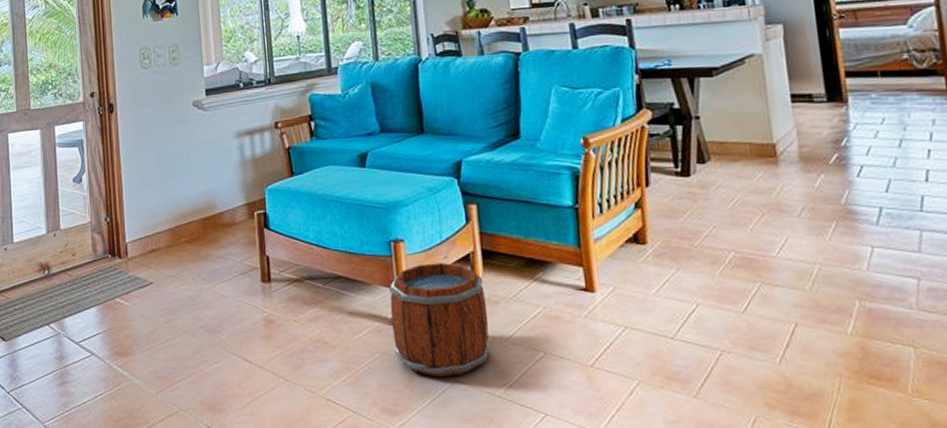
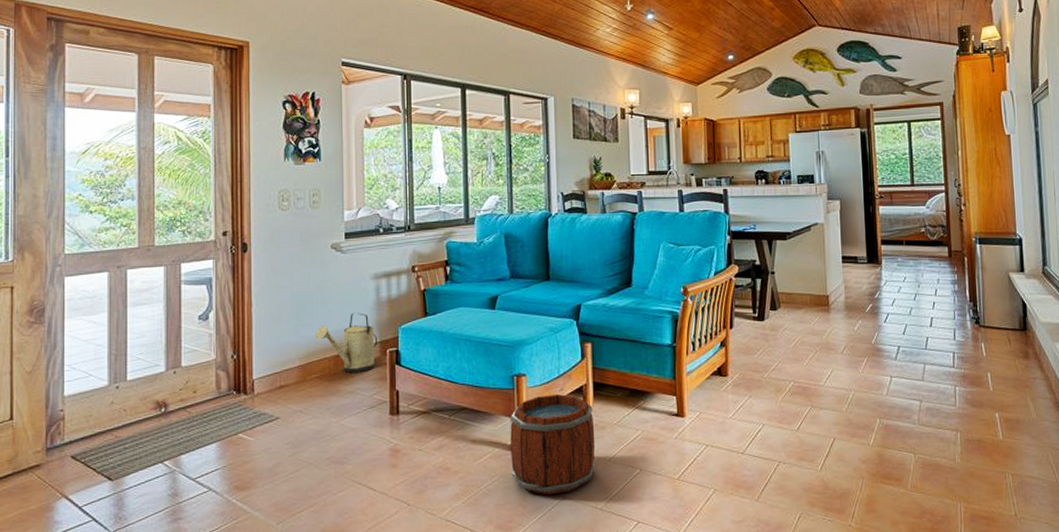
watering can: none [182,173,245,236] -> present [315,313,378,373]

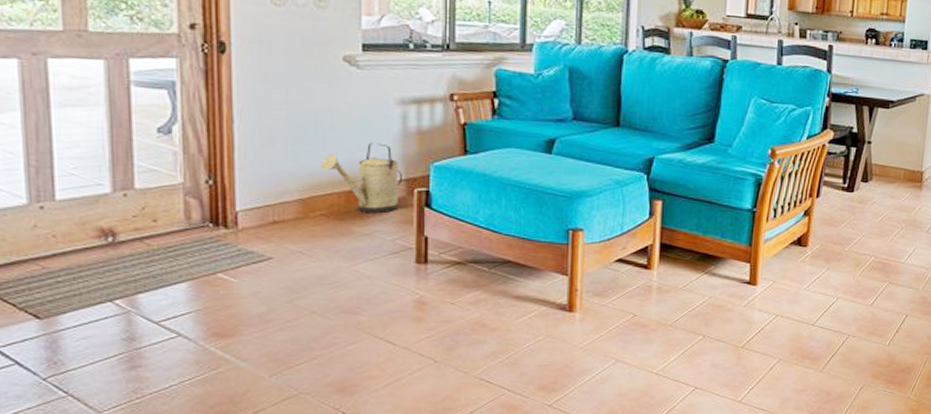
bucket: present [510,394,596,495] -> none [559,253,658,358]

